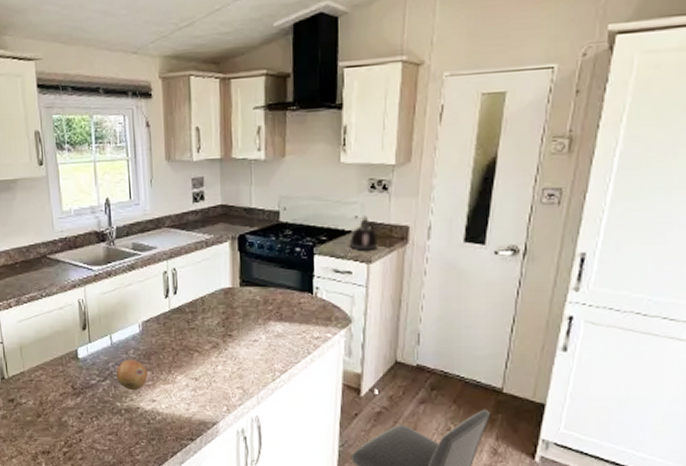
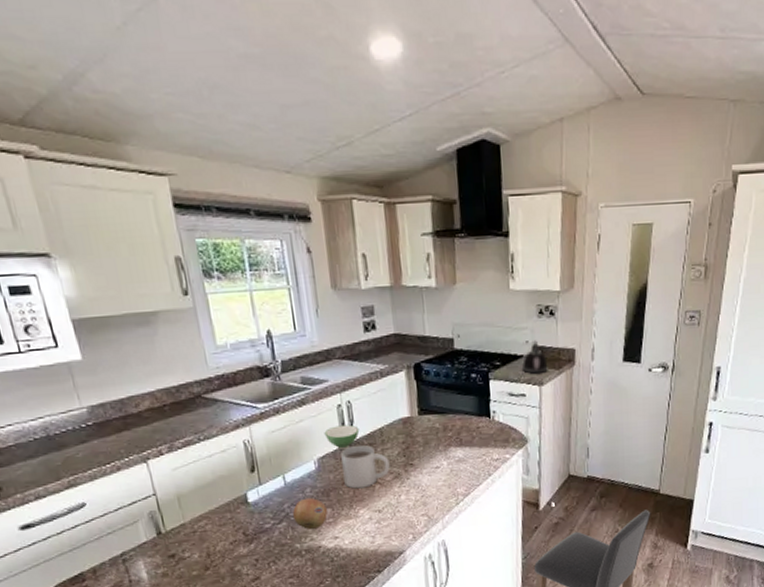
bowl: none [150,291,183,316] -> present [324,424,360,451]
mug: none [163,313,209,355] -> present [341,445,390,489]

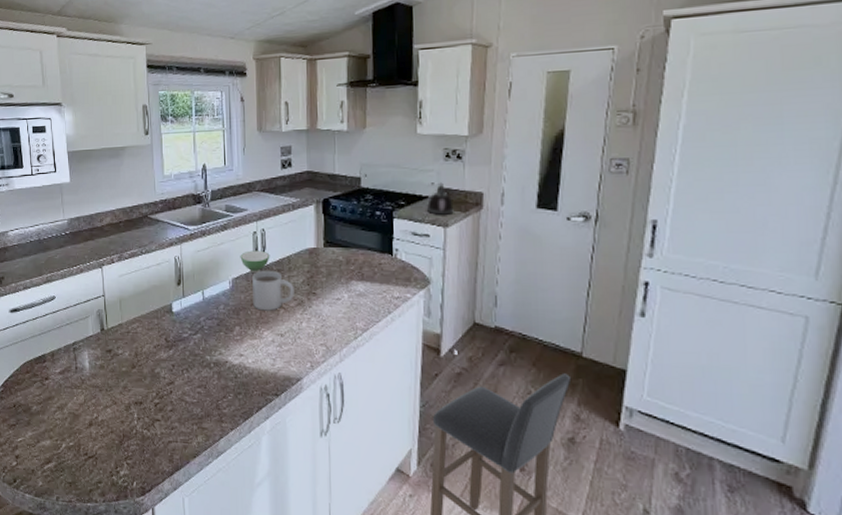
fruit: present [293,497,328,529] -> none [207,314,236,344]

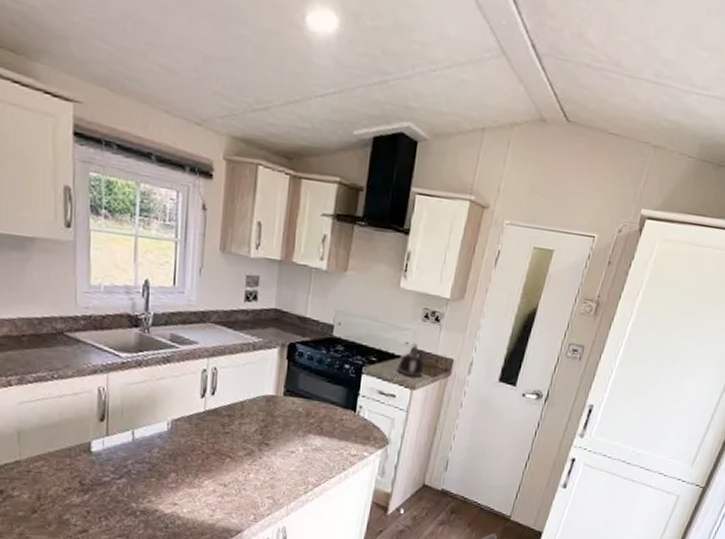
bowl: present [240,250,270,274] -> none [183,390,221,417]
mug: present [252,271,294,311] -> none [194,414,245,459]

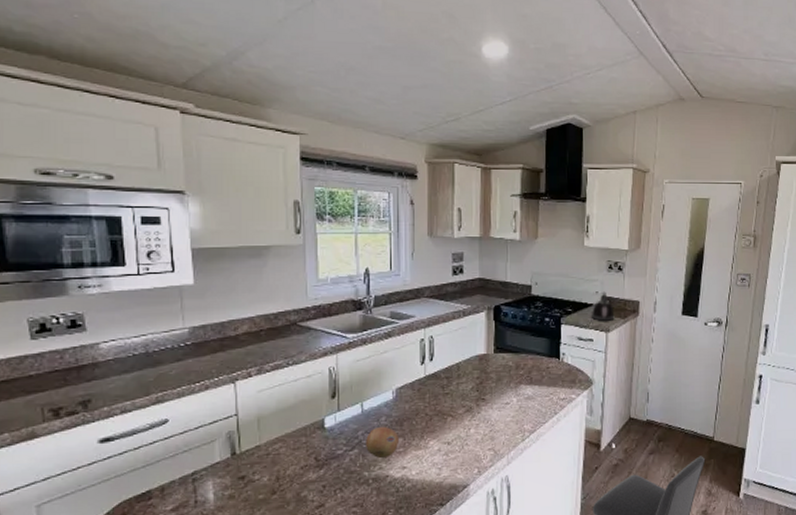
fruit: none [135,457,171,491] -> present [366,426,398,458]

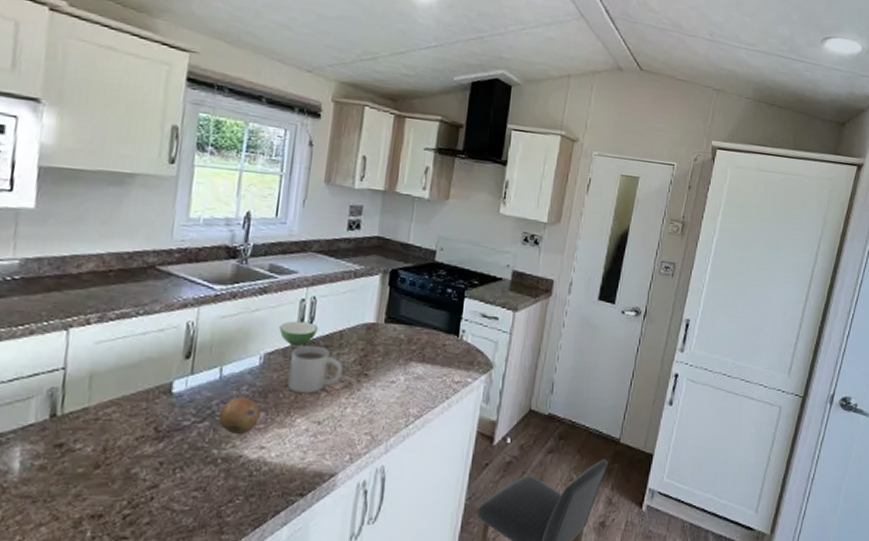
bowl: none [405,358,438,382] -> present [279,321,319,349]
mug: none [418,379,463,420] -> present [287,346,343,394]
kettle: present [592,291,615,322] -> none [500,265,525,300]

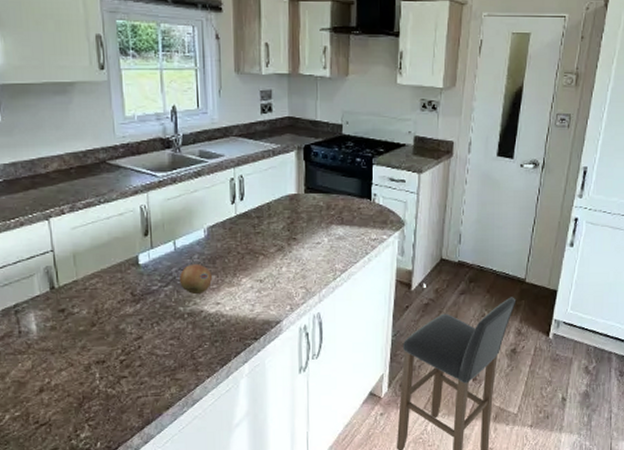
bowl: present [279,321,319,349] -> none [216,197,249,221]
mug: present [287,346,343,394] -> none [230,218,274,258]

